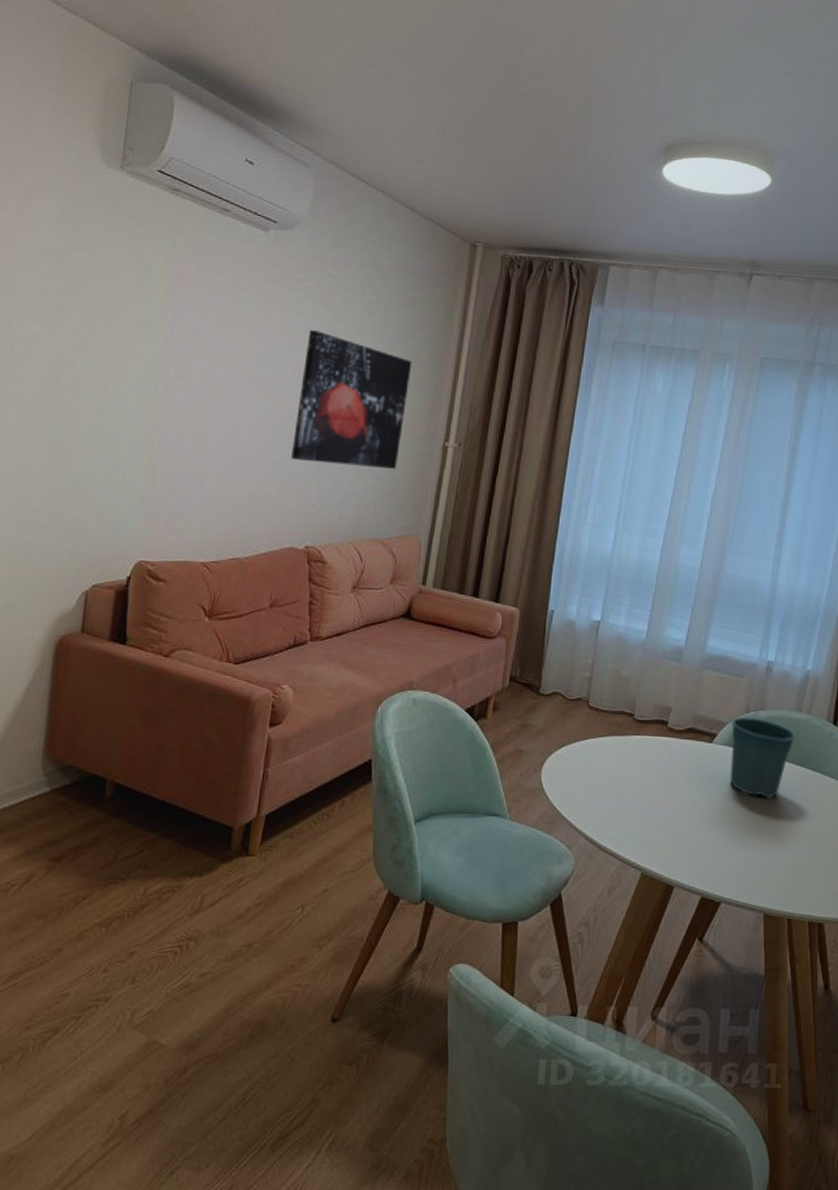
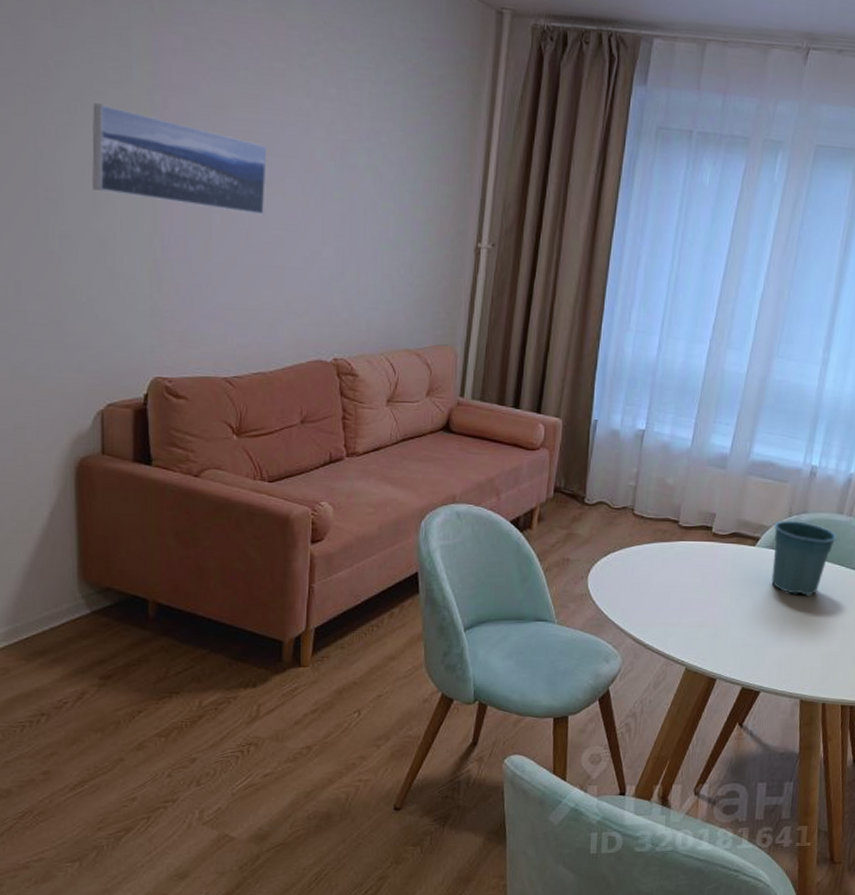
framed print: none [105,320,261,416] -> present [92,103,267,216]
wall art: present [291,330,412,469] -> none [311,115,437,273]

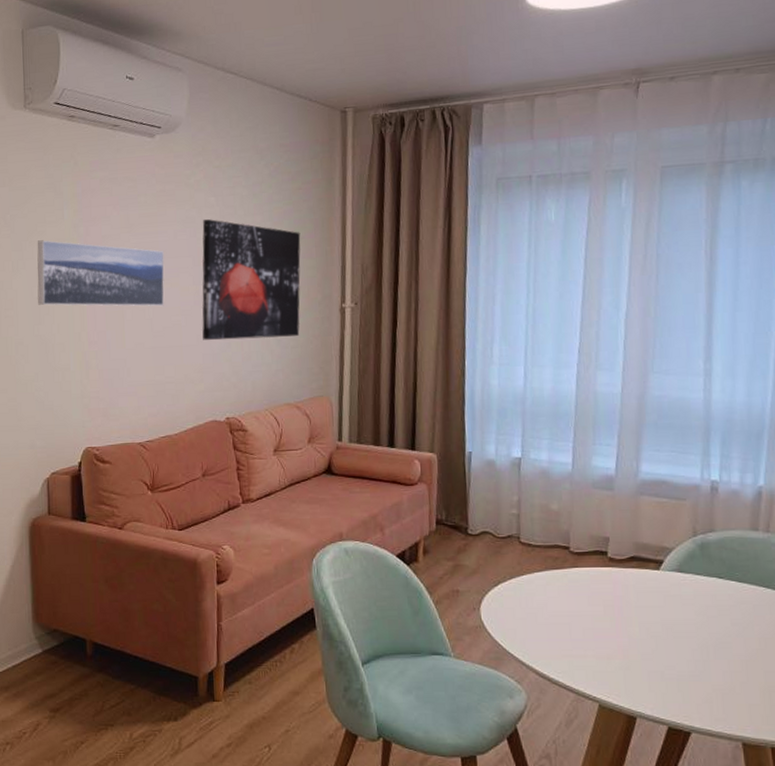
wall art: none [311,115,437,273] -> present [202,219,301,340]
flower pot: present [771,520,838,596] -> none [678,540,756,623]

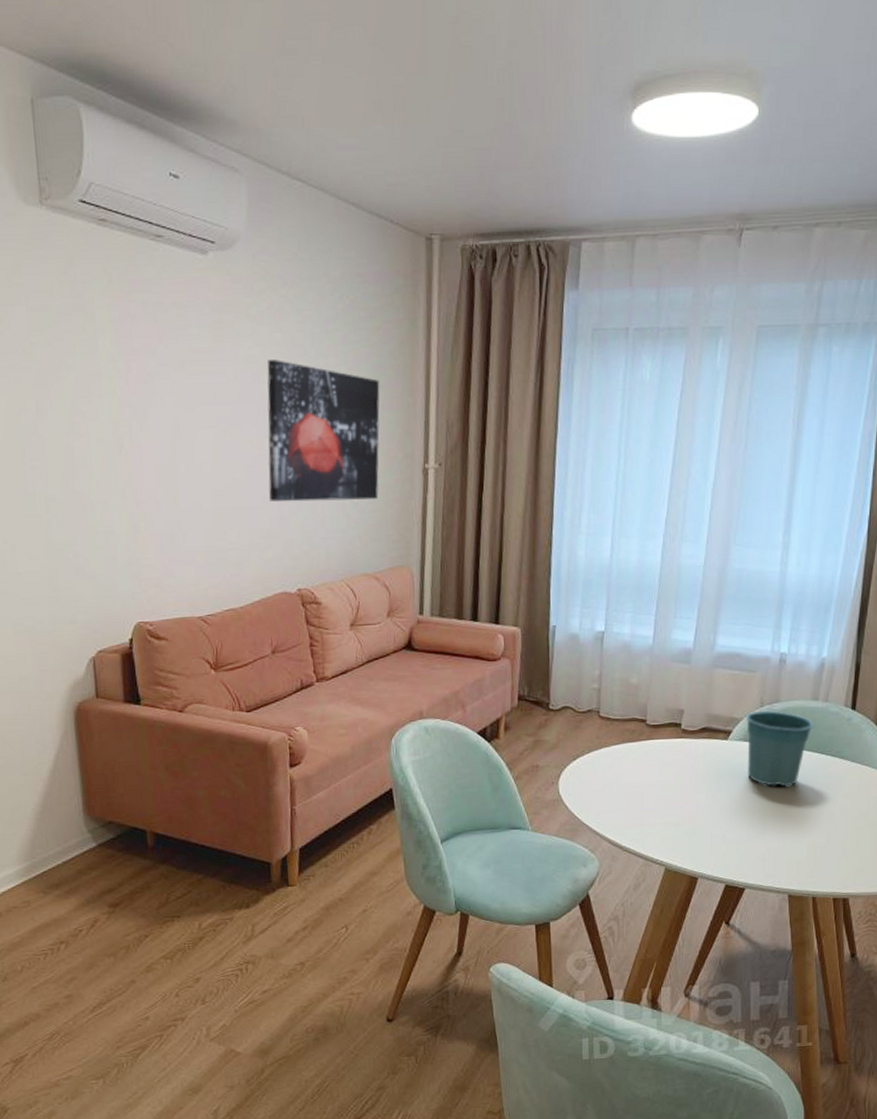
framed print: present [37,240,165,307] -> none [66,375,224,461]
flower pot: none [678,540,756,623] -> present [746,710,814,787]

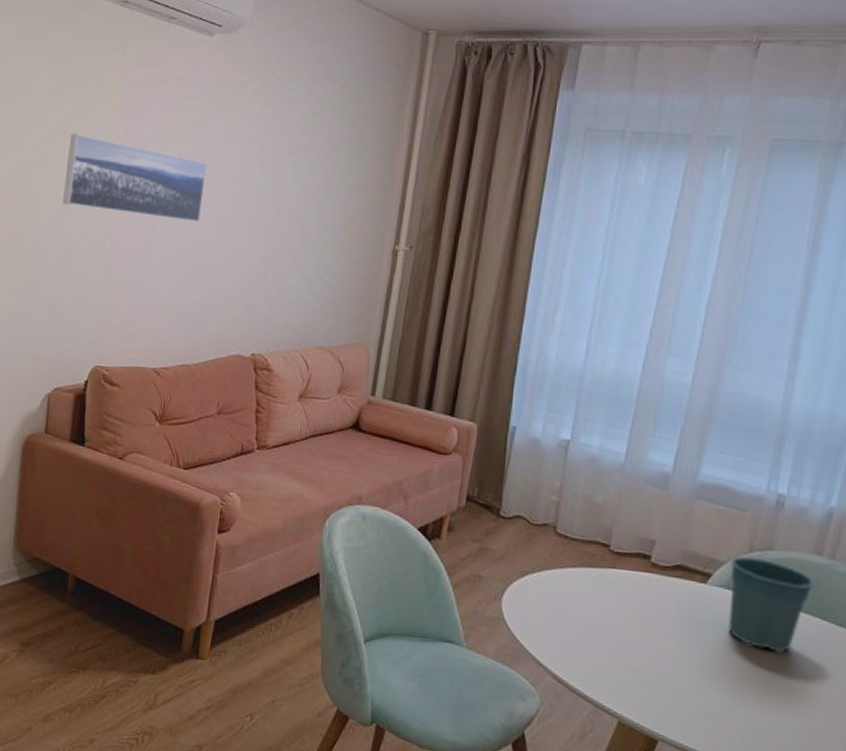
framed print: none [66,375,224,461] -> present [63,133,207,223]
wall art: present [267,360,380,502] -> none [237,134,360,274]

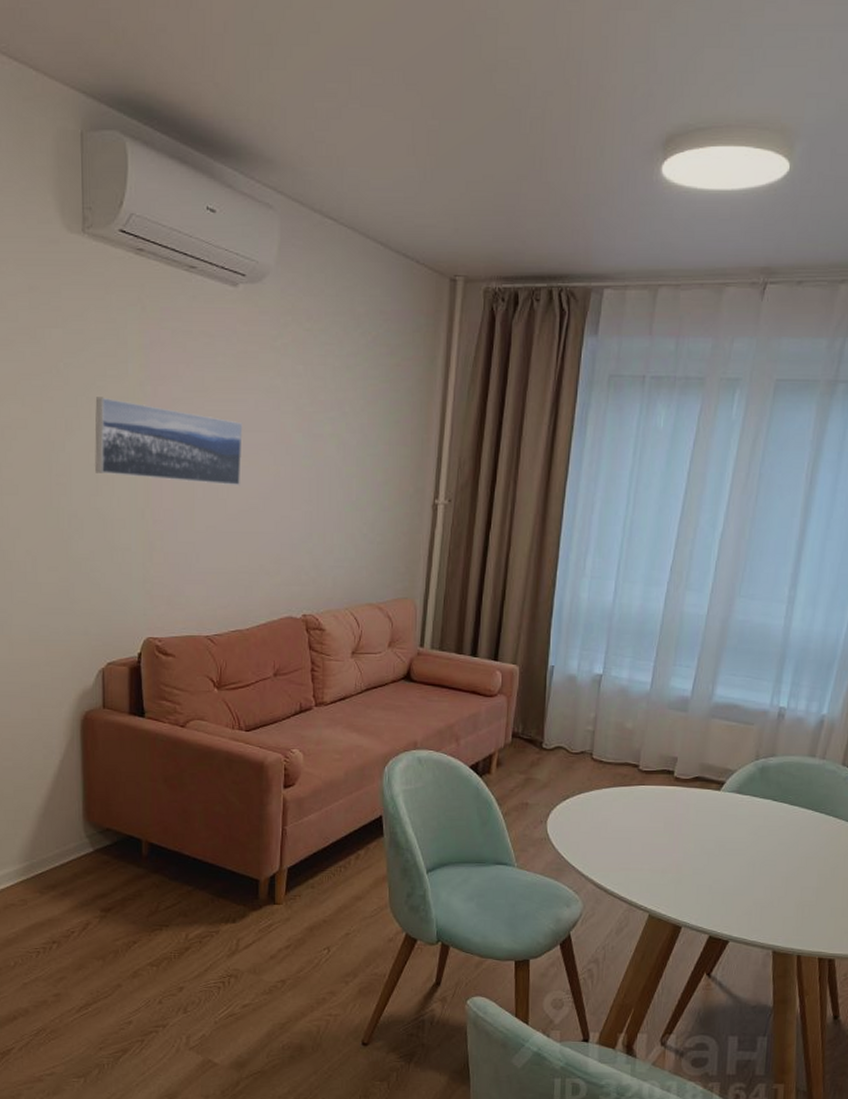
flower pot: present [728,556,816,652] -> none [738,764,810,842]

